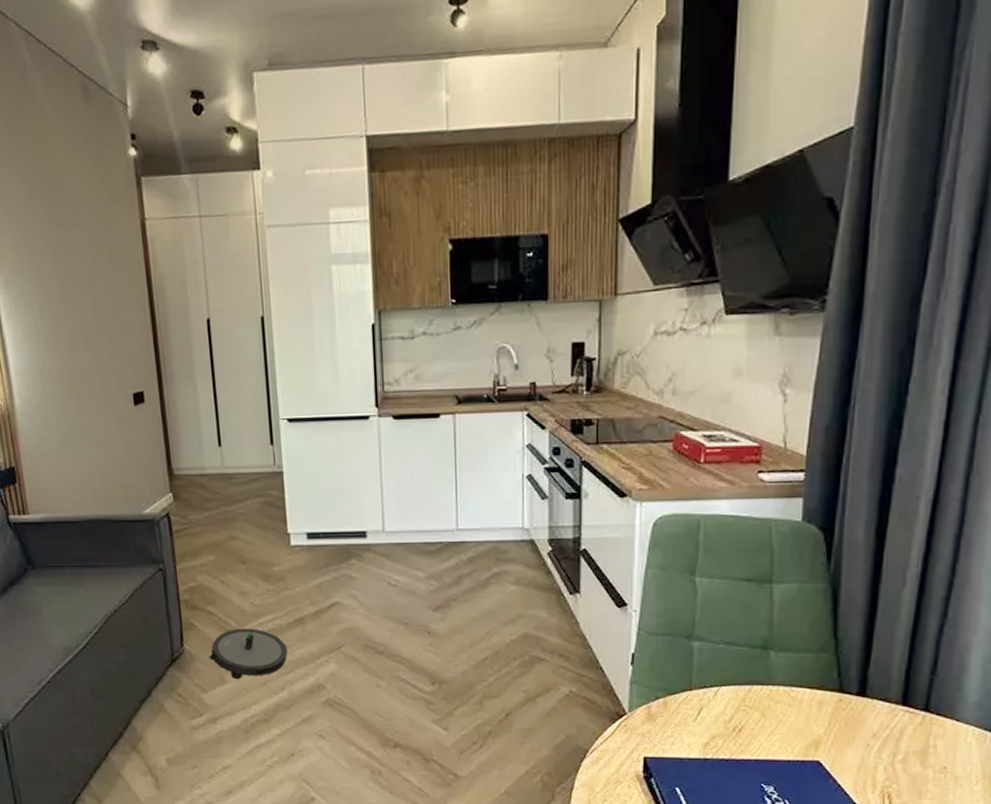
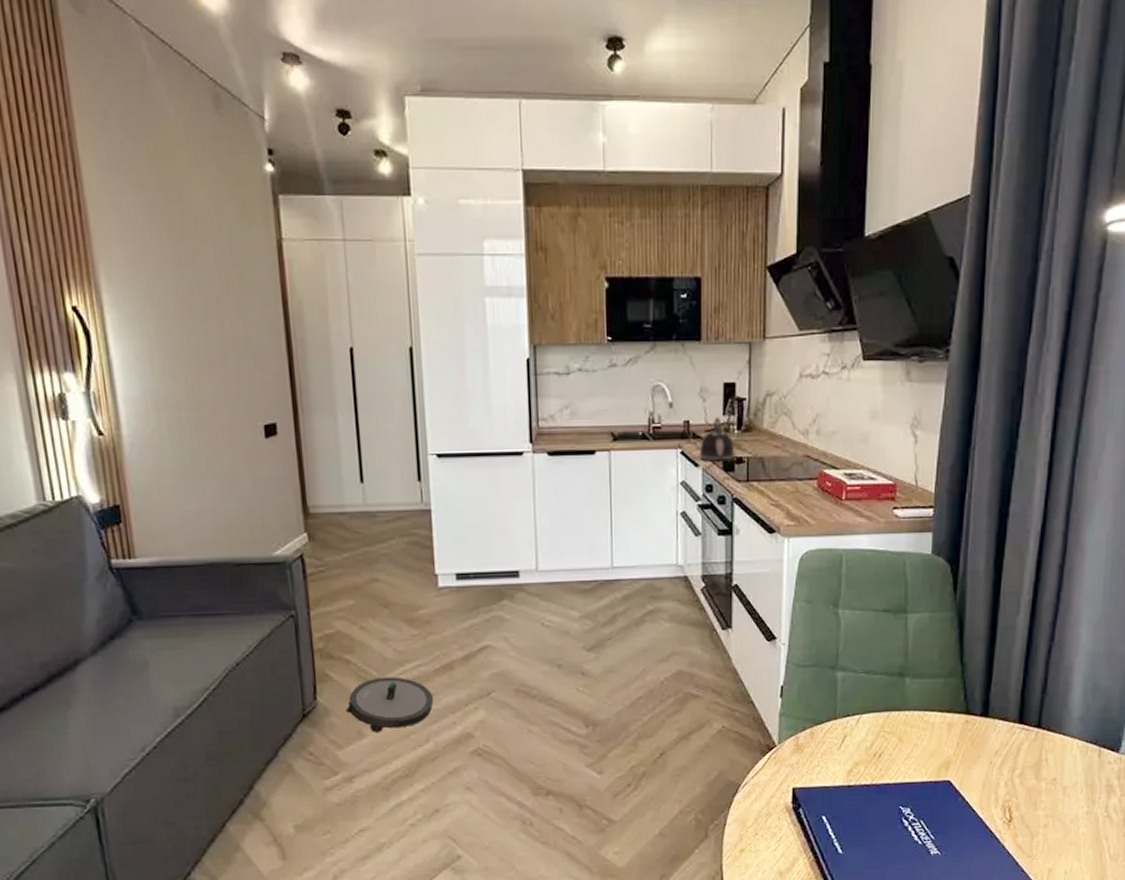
kettle: none [546,377,584,425] -> present [699,416,735,463]

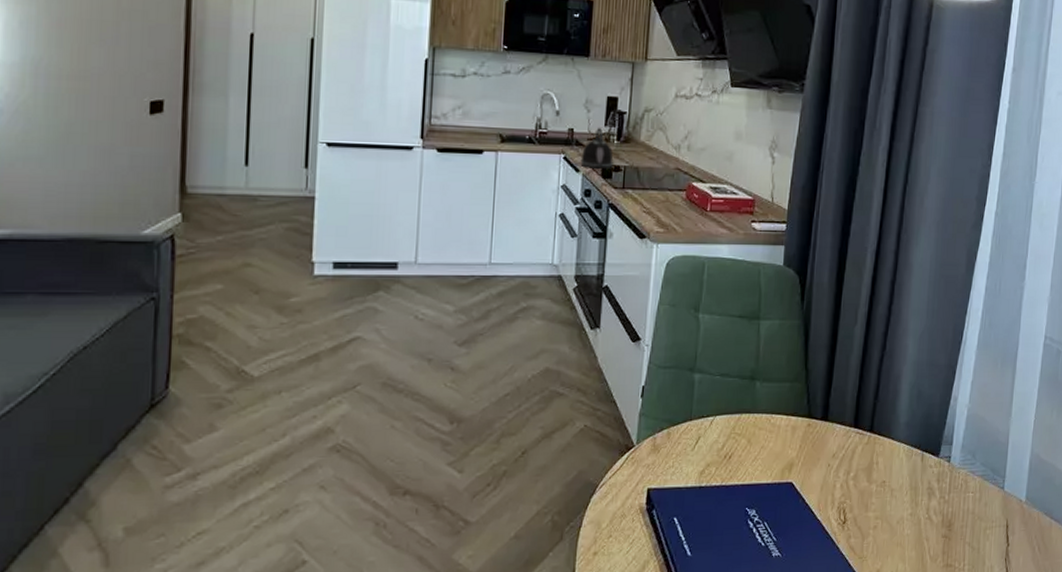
robot vacuum: present [345,676,434,733] -> none [199,366,296,426]

